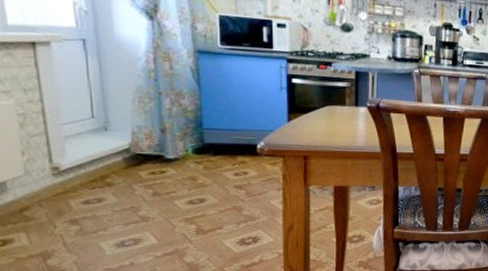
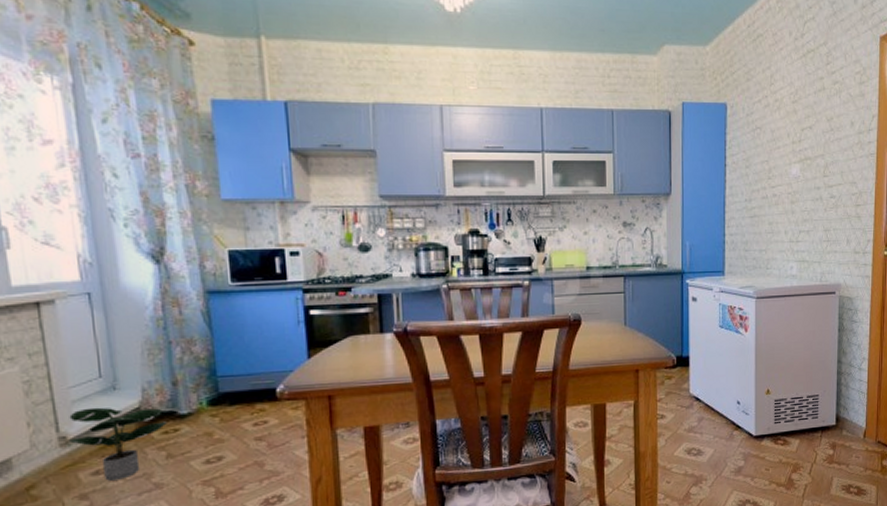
potted plant: none [62,144,155,210] -> present [69,407,167,481]

